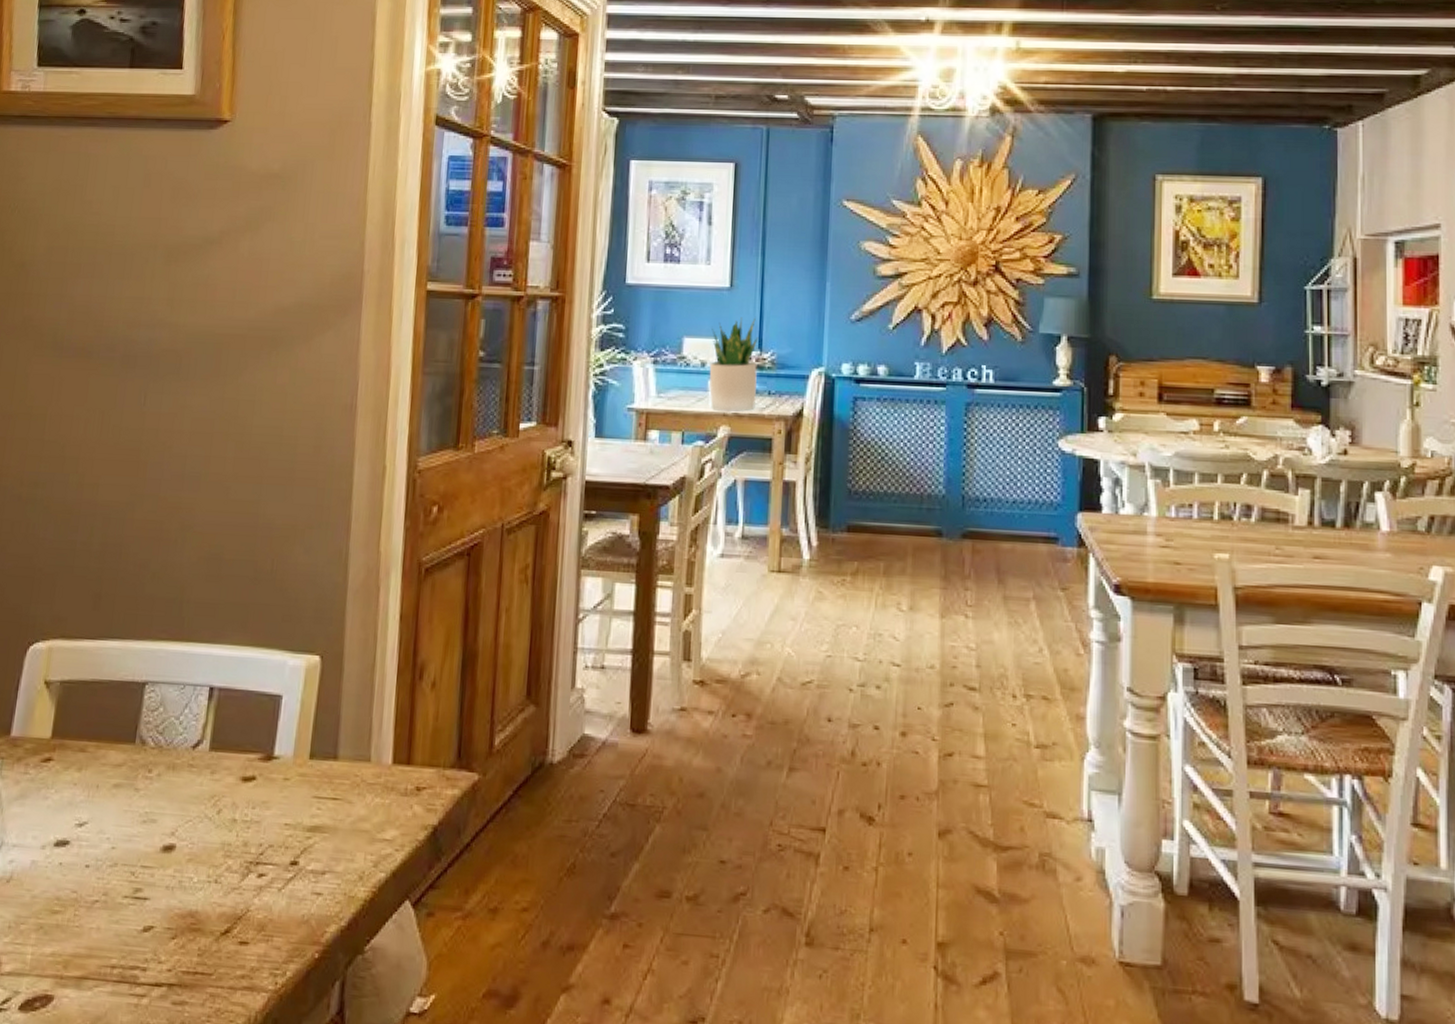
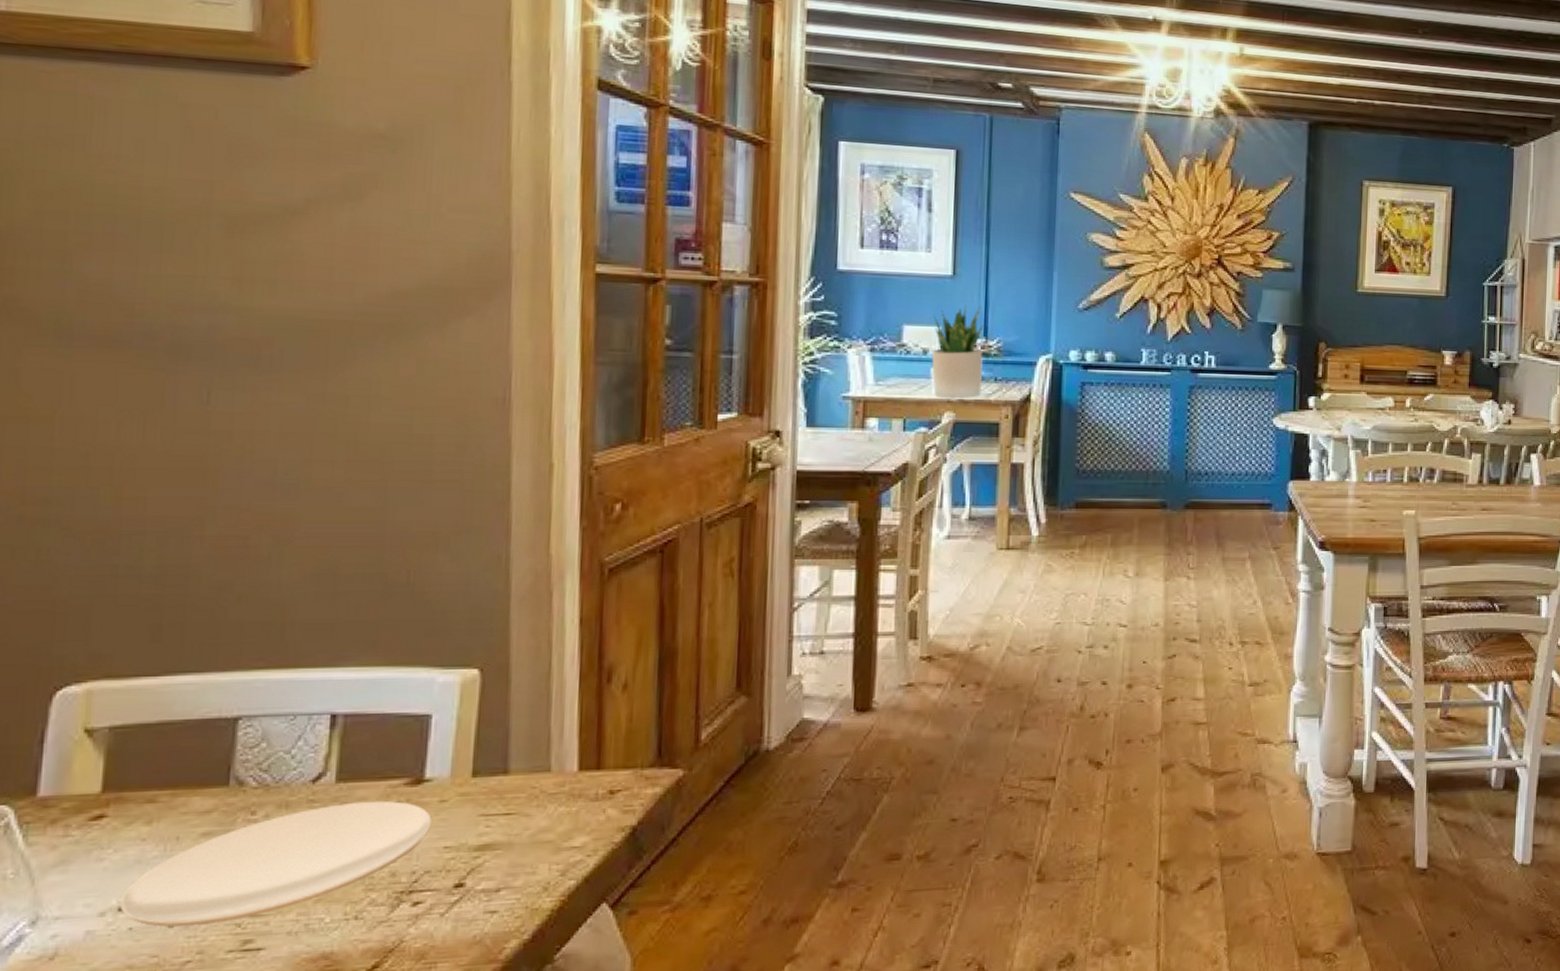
plate: none [55,771,277,869] -> present [120,800,432,927]

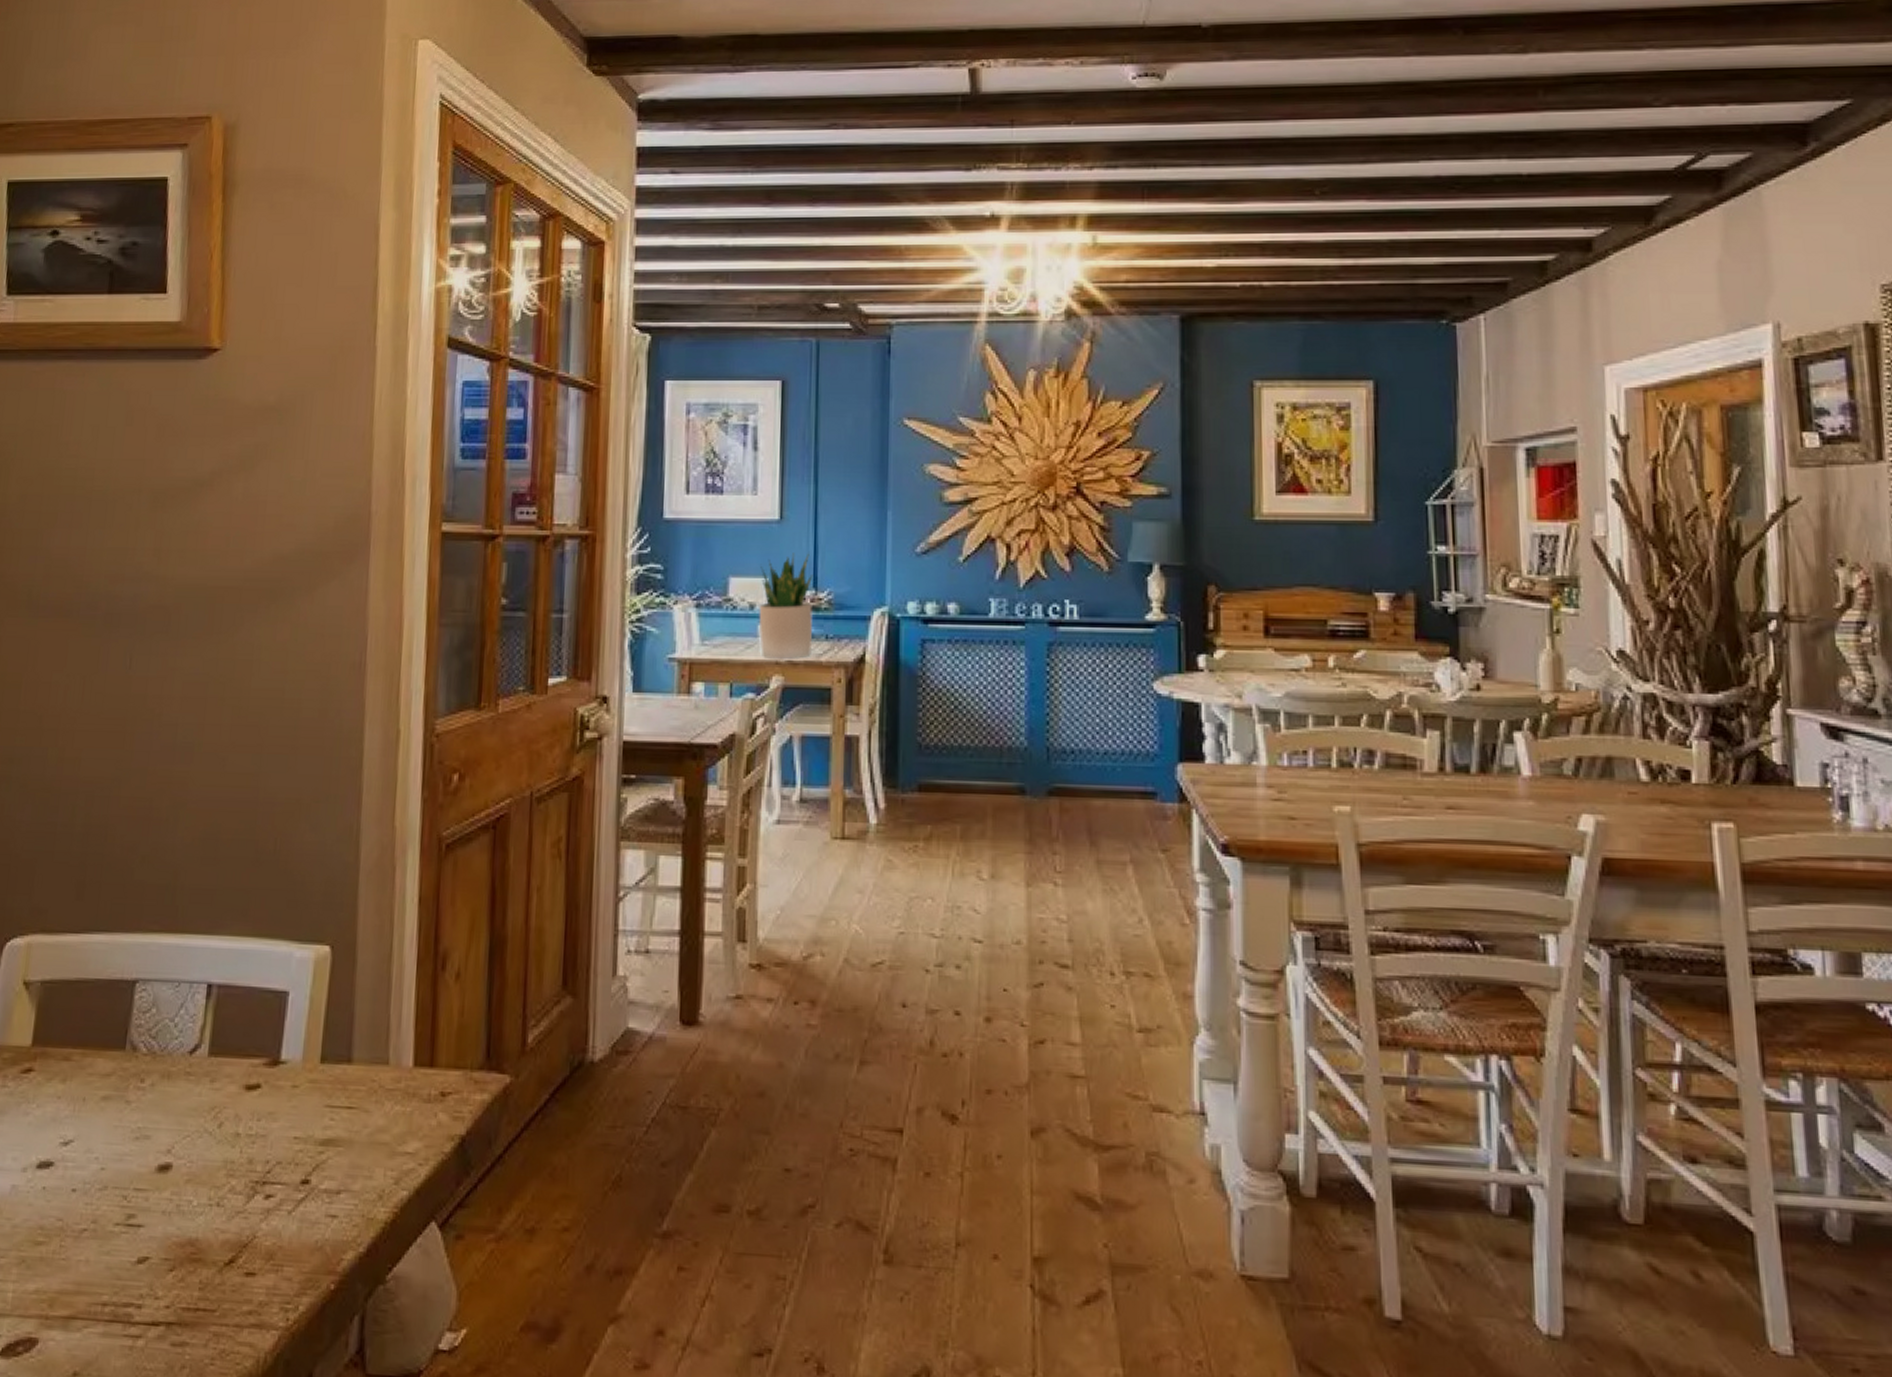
plate: present [120,800,432,927] -> none [37,1078,285,1193]

